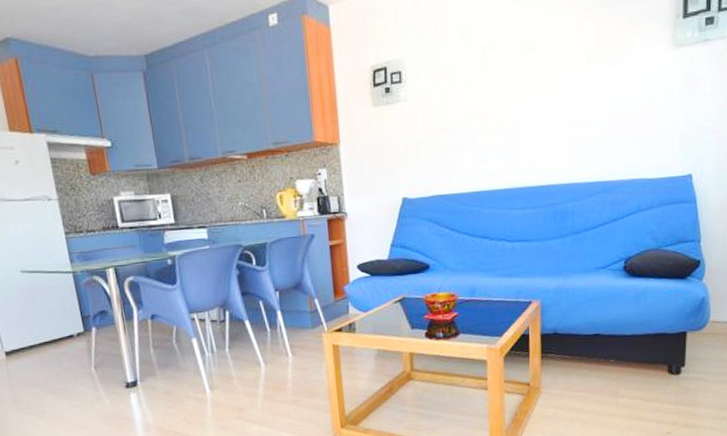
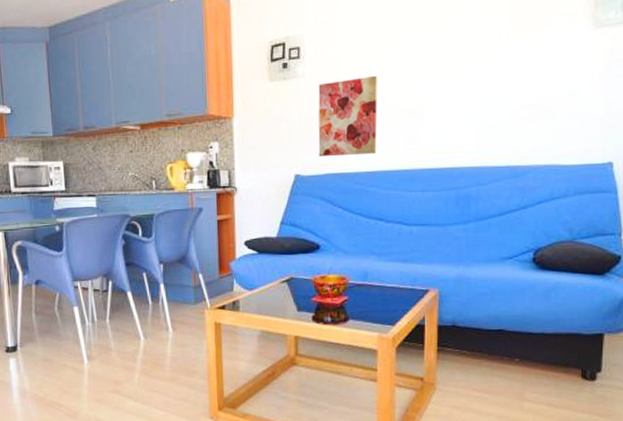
wall art: none [420,97,479,179] -> present [318,75,378,156]

